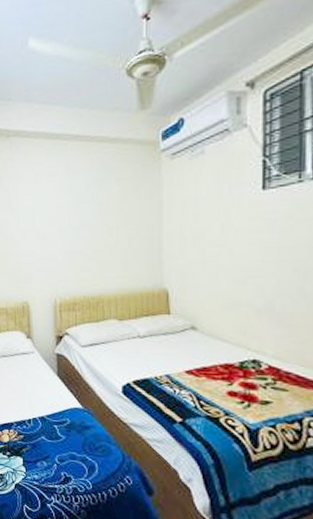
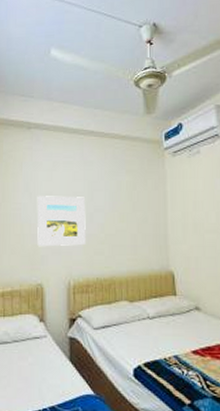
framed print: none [19,210,72,265] -> present [37,196,86,247]

